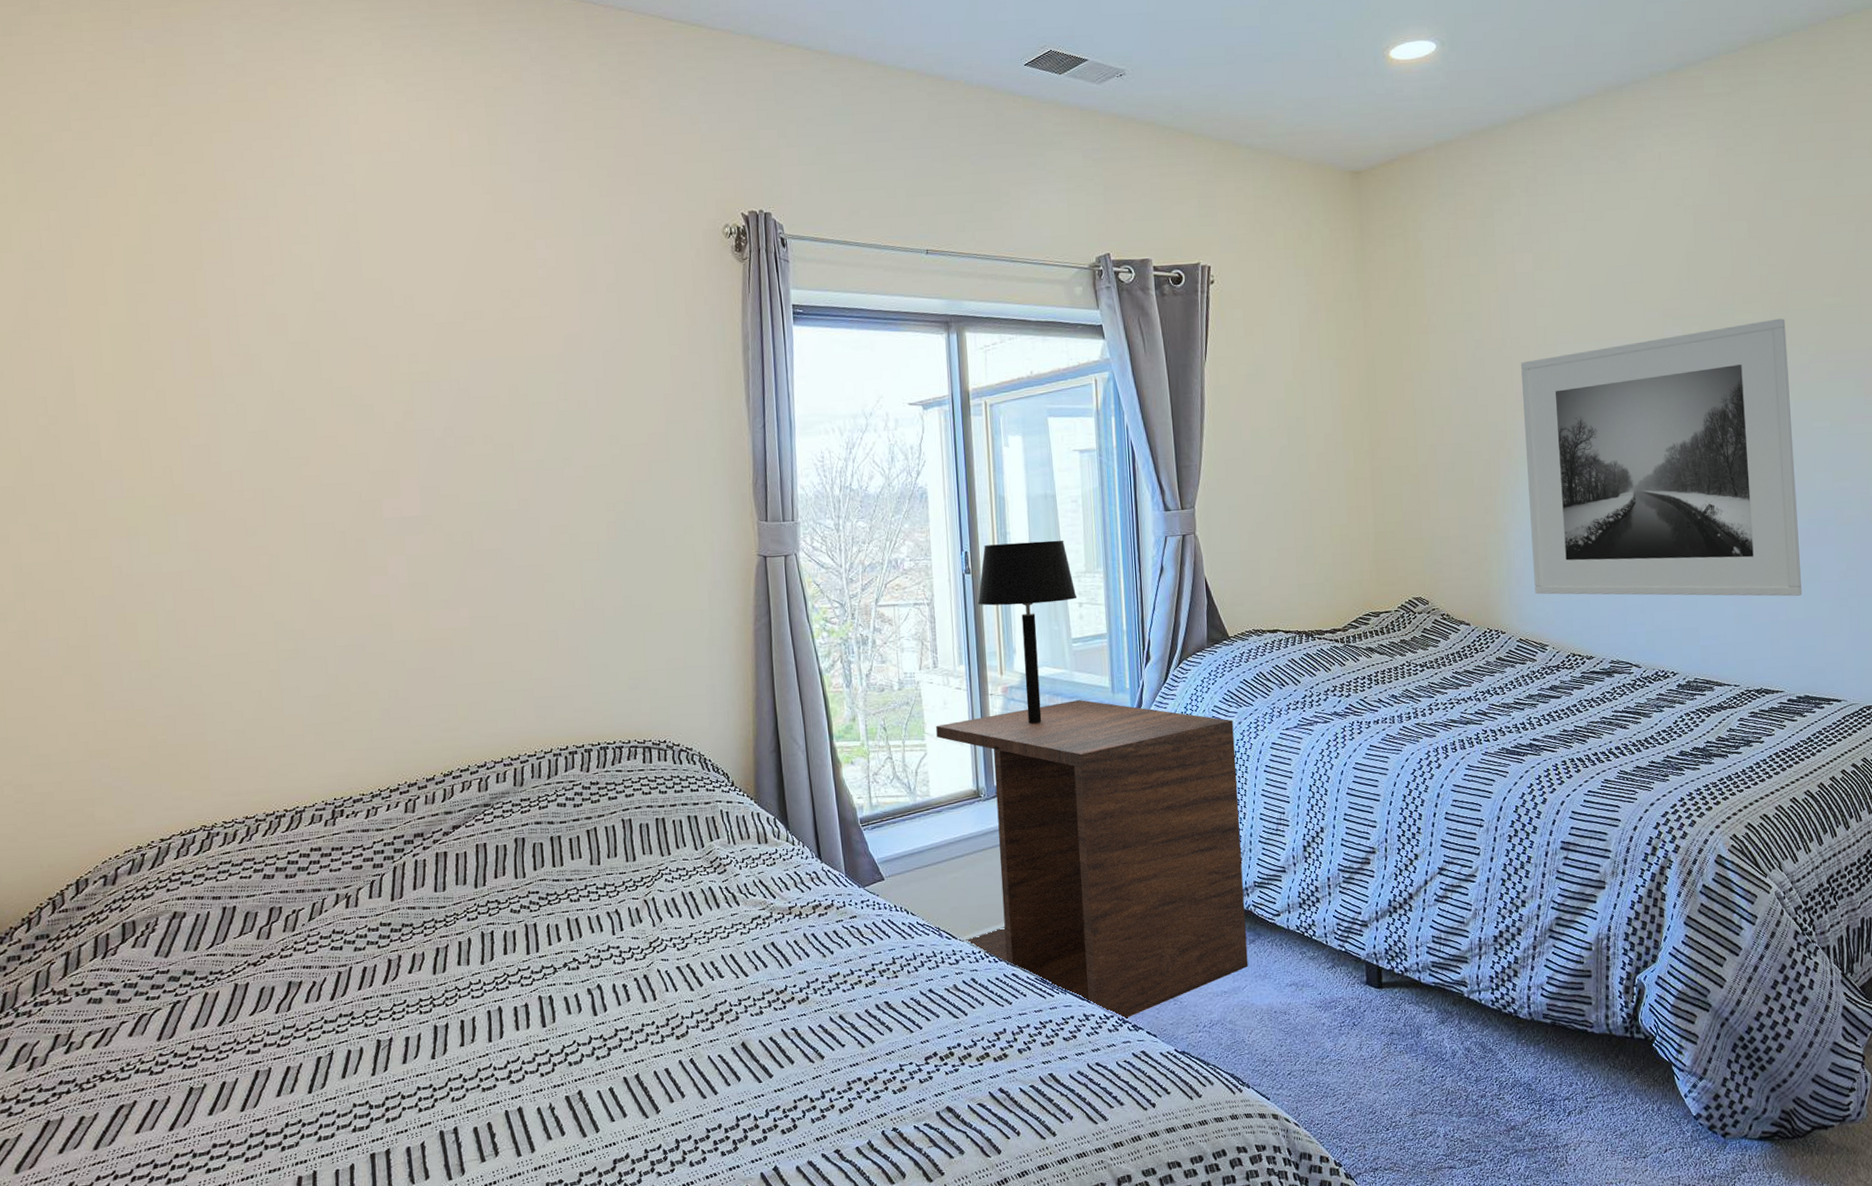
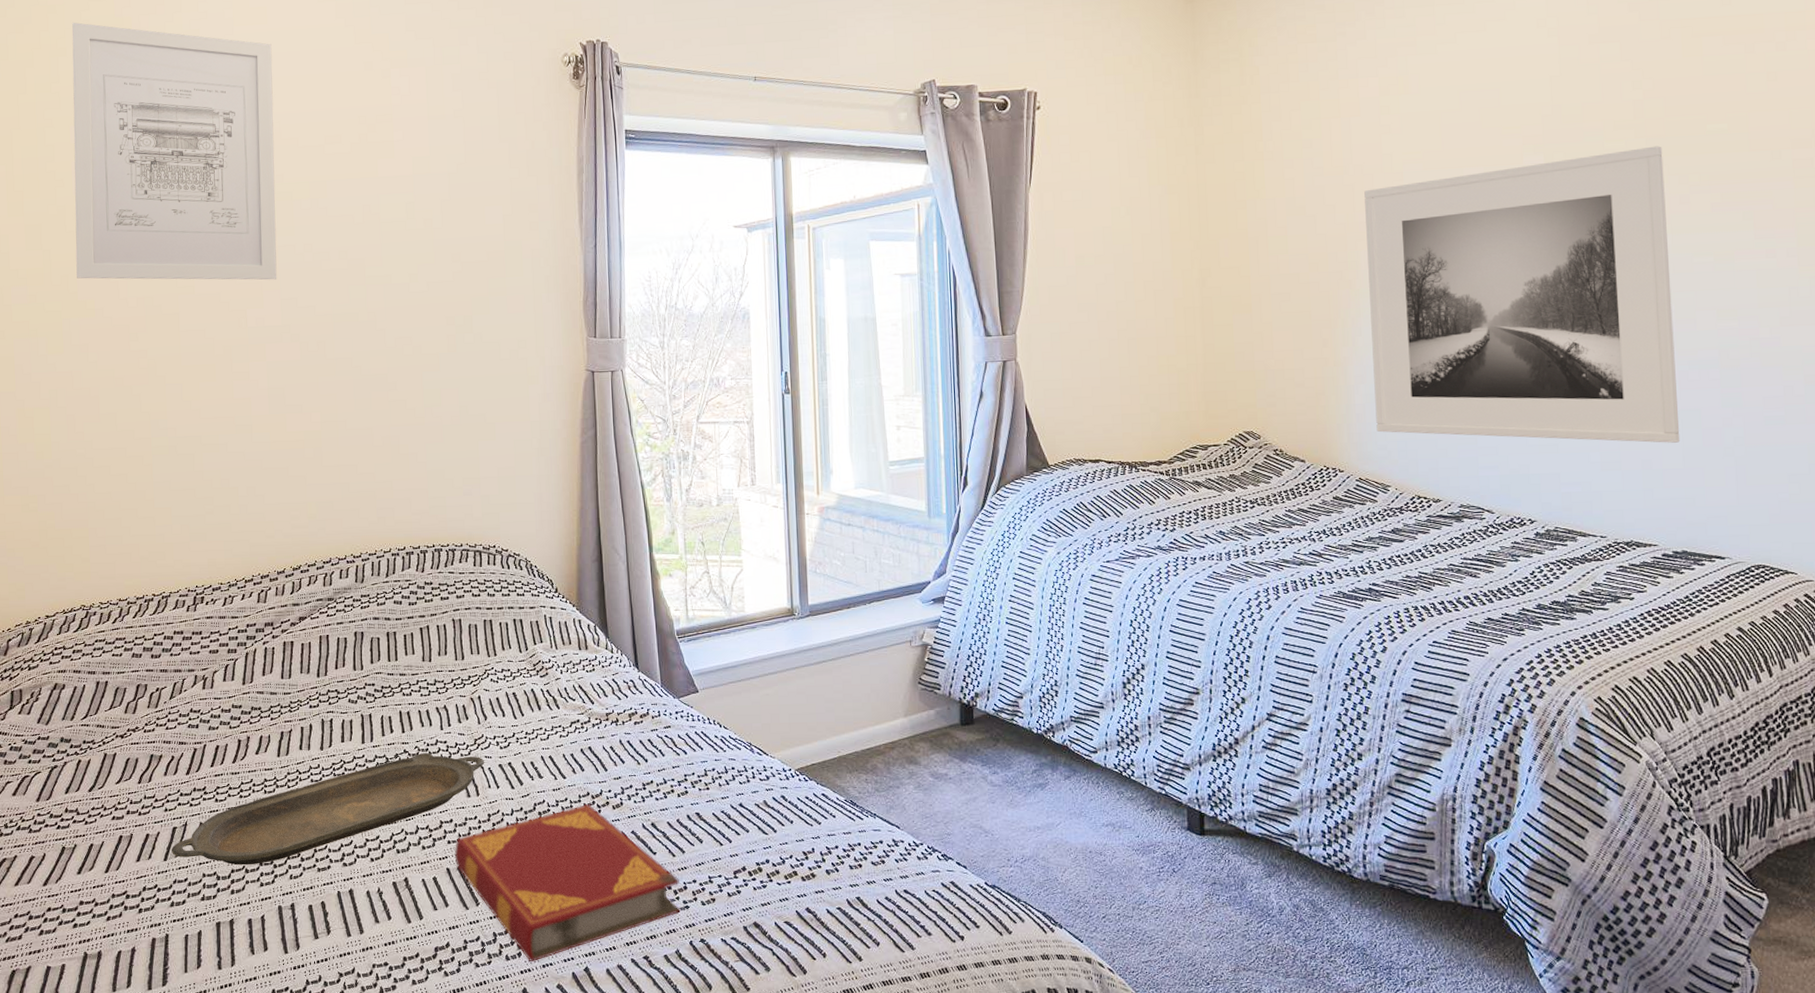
wall art: none [165,186,415,470] -> present [72,22,277,280]
serving tray: none [316,960,662,1092] -> present [171,753,485,866]
hardback book: none [631,1001,872,1166] -> present [454,804,681,961]
side table: present [936,700,1249,1020] -> none [752,523,1063,848]
table lamp: present [977,540,1077,724] -> none [796,363,895,545]

